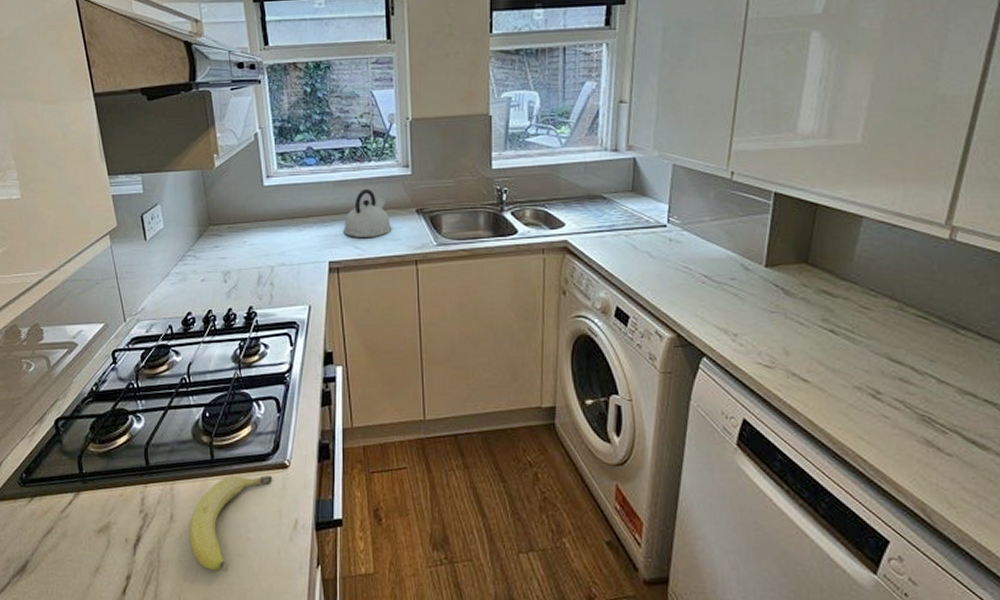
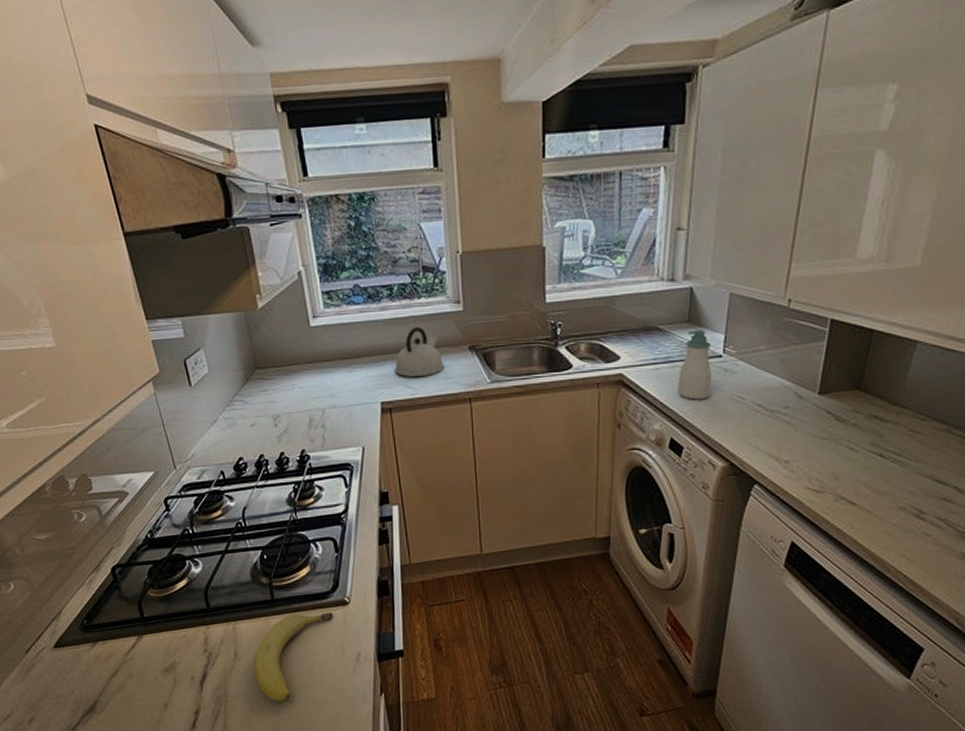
soap bottle: none [622,199,656,269] -> present [677,329,711,400]

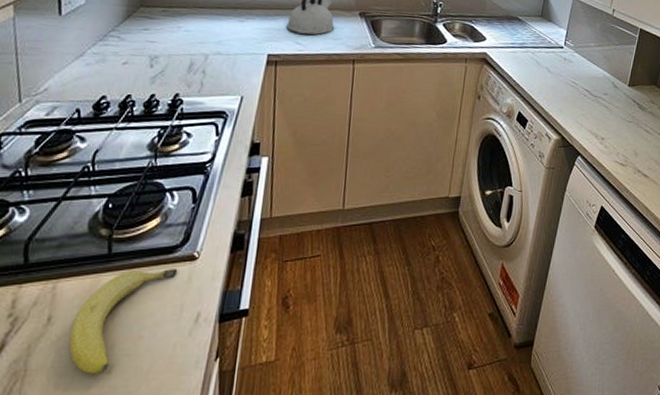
soap bottle: present [677,329,711,400] -> none [527,23,556,82]

